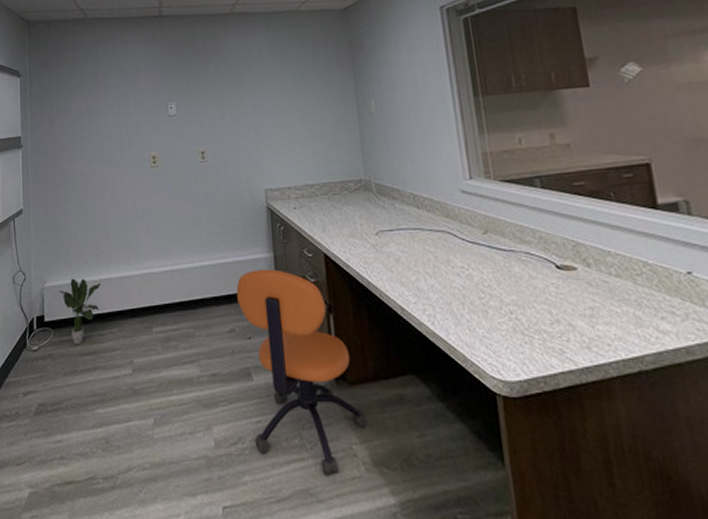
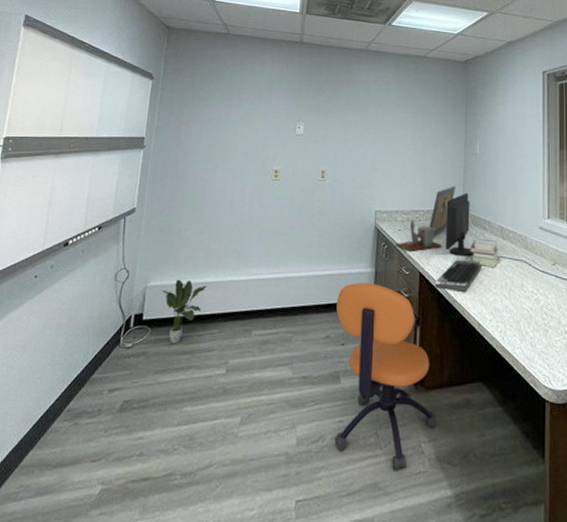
desk organizer: none [293,195,346,232] -> present [396,220,442,252]
picture frame: none [328,152,354,213] -> present [429,186,457,237]
computer keyboard: none [343,235,397,273] -> present [434,259,482,293]
monitor: none [344,159,384,232] -> present [445,192,474,257]
books: none [379,206,419,243] -> present [470,236,502,268]

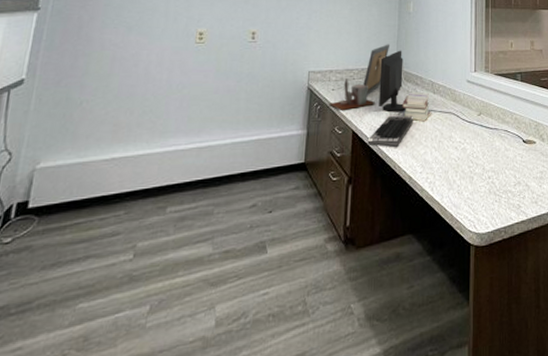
potted plant: present [161,279,207,344] -> none [54,157,113,233]
office chair: present [334,283,437,471] -> none [258,145,367,337]

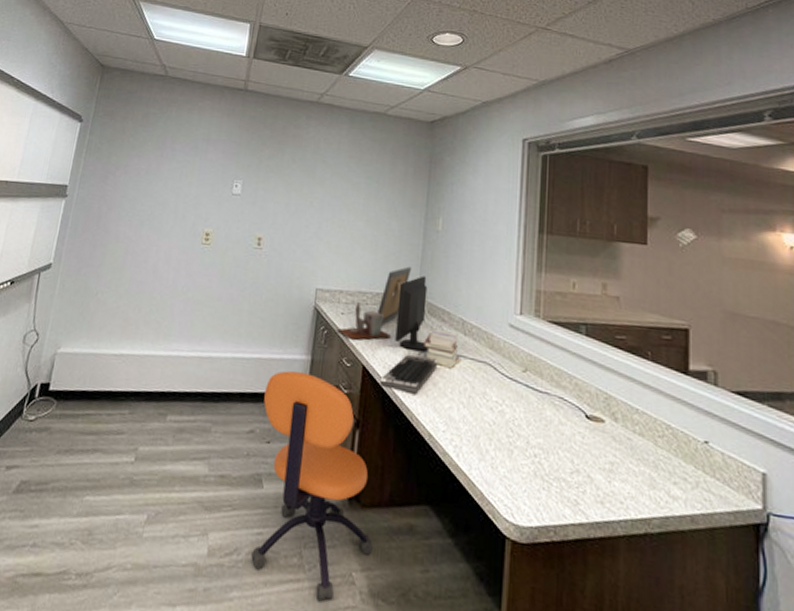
office chair: none [258,145,367,337] -> present [251,370,373,602]

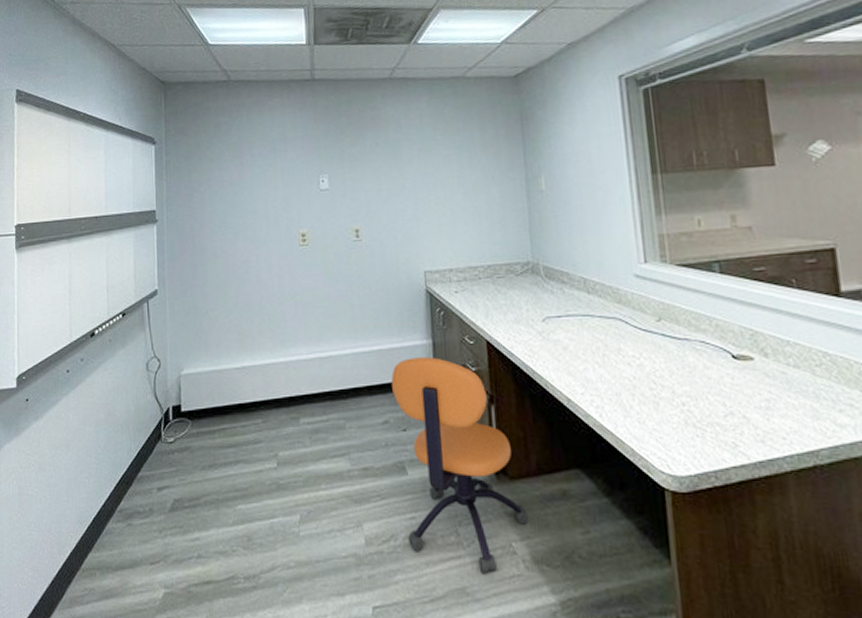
desk organizer: present [337,302,391,341] -> none [454,278,511,318]
picture frame: present [377,266,412,326] -> none [492,233,521,297]
computer keyboard: present [379,354,438,395] -> none [506,321,565,362]
monitor: present [395,276,428,352] -> none [510,239,552,318]
books: present [424,328,462,369] -> none [546,291,589,330]

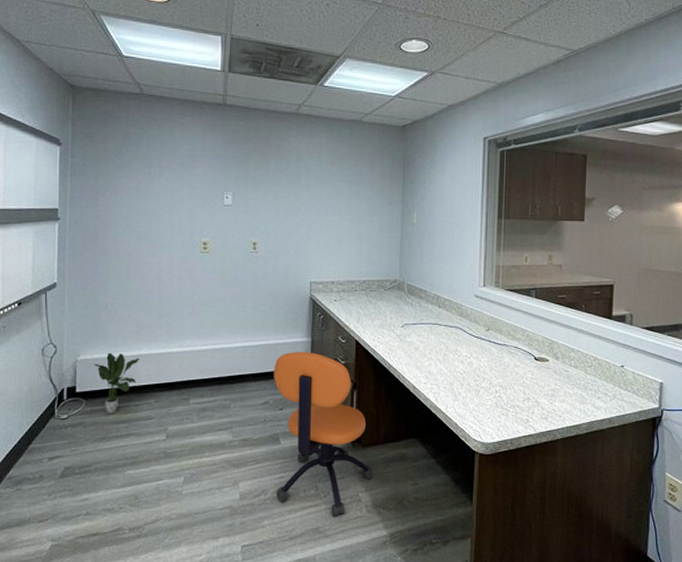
potted plant: none [197,365,244,437] -> present [93,352,140,414]

